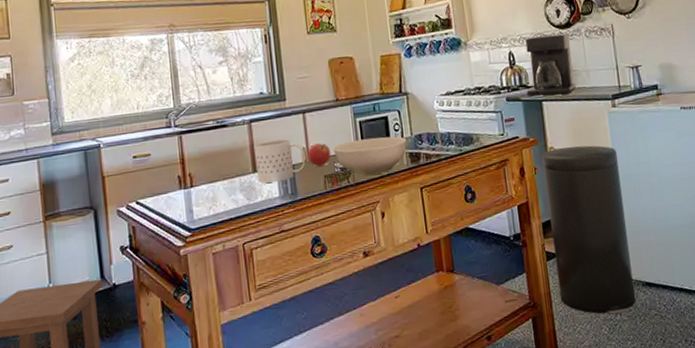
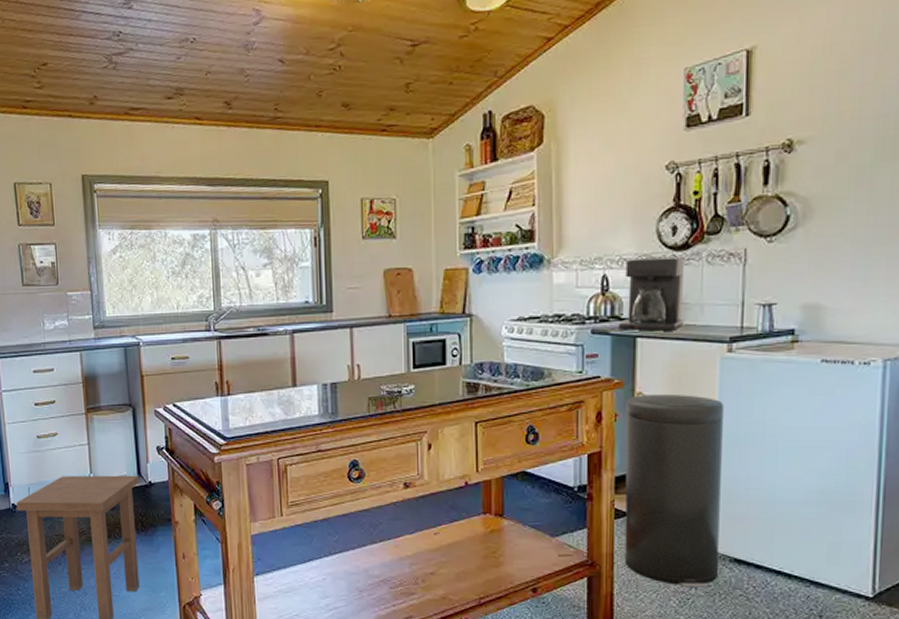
mug: present [253,139,306,184] -> none [295,354,349,400]
fruit: present [307,143,331,167] -> none [352,362,378,388]
bowl: present [333,136,407,176] -> none [381,361,465,402]

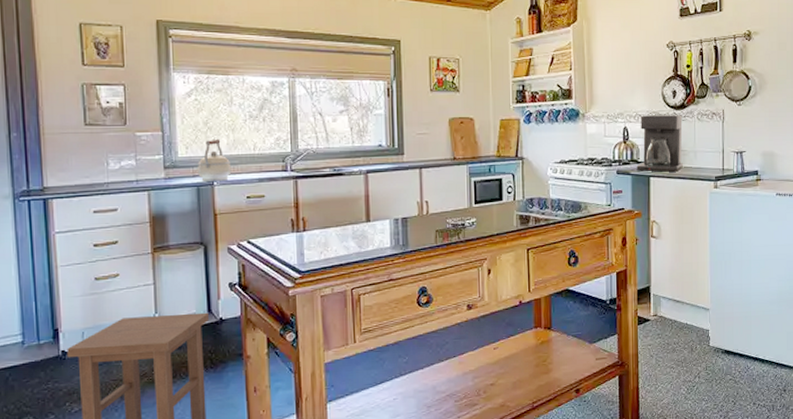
kettle: none [123,297,156,342] -> present [196,138,232,181]
pedal bin: present [624,393,724,588] -> none [644,221,715,377]

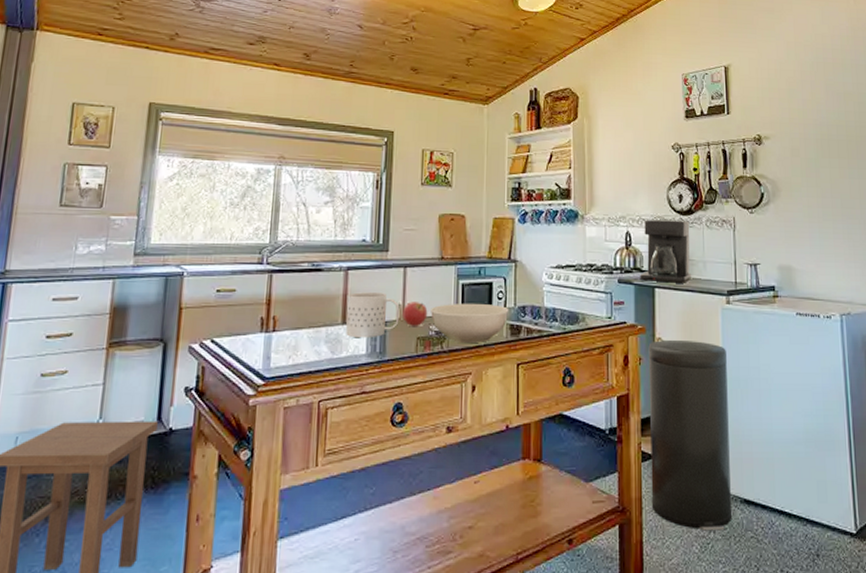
kettle: present [196,138,232,181] -> none [167,226,205,272]
mug: none [368,192,419,234] -> present [345,292,400,339]
fruit: none [421,199,444,222] -> present [402,302,428,328]
bowl: none [447,197,518,233] -> present [431,303,509,343]
pedal bin: none [644,221,715,377] -> present [648,339,733,531]

